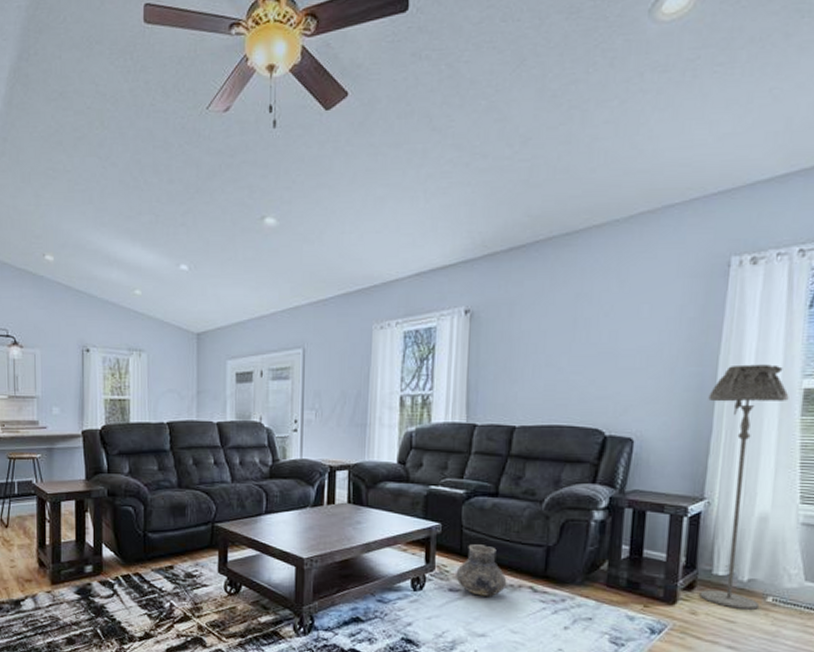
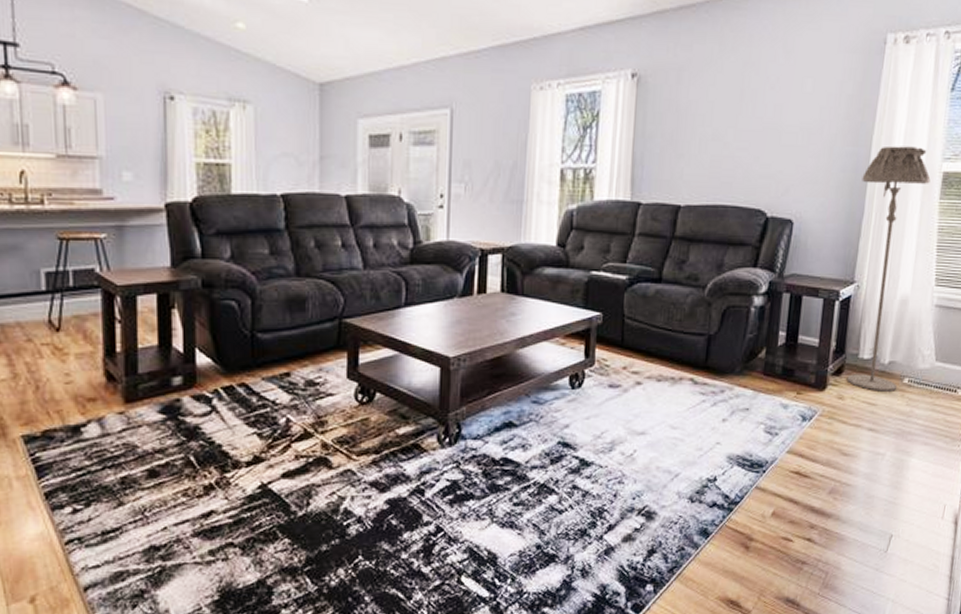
vase: present [456,544,507,596] -> none [616,335,668,391]

